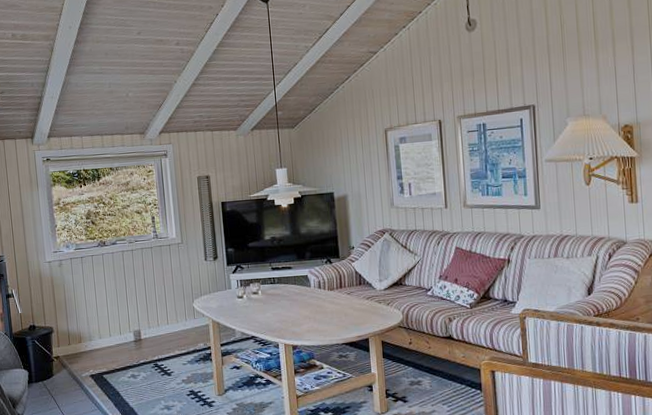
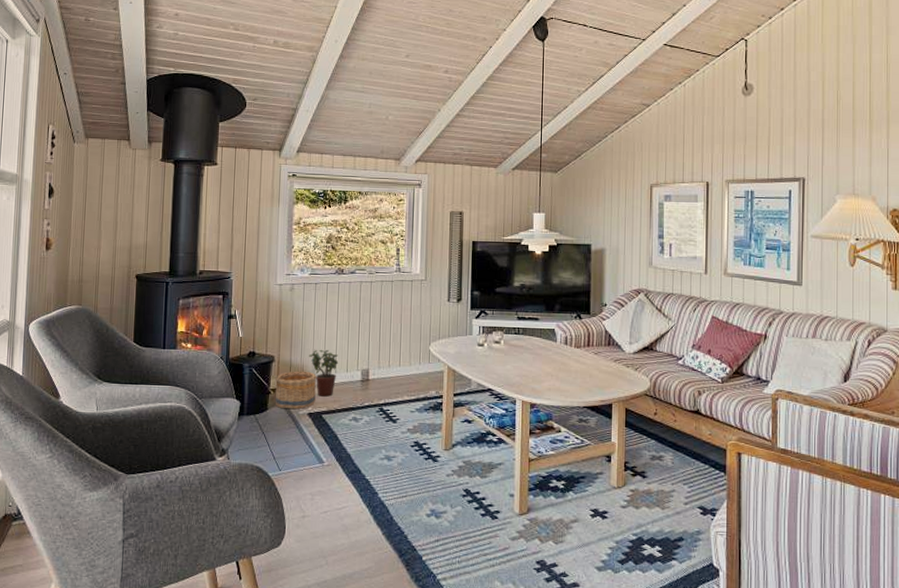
basket: none [57,337,95,374] -> present [275,371,316,410]
potted plant: none [84,316,112,359] -> present [309,349,339,397]

